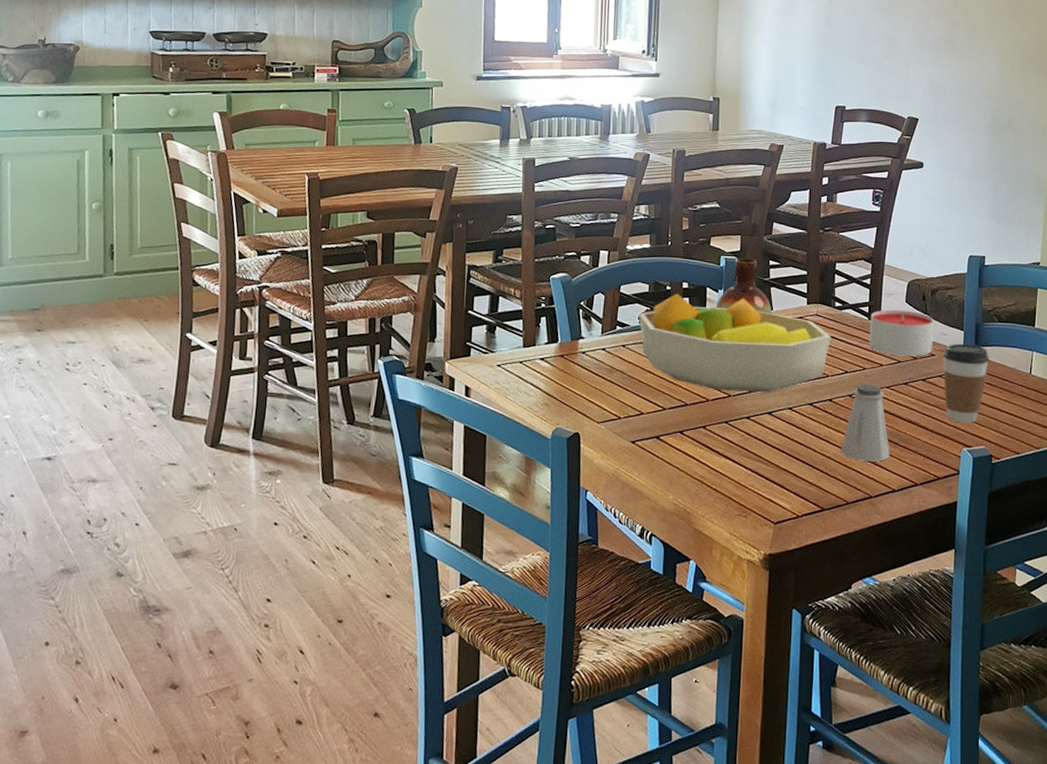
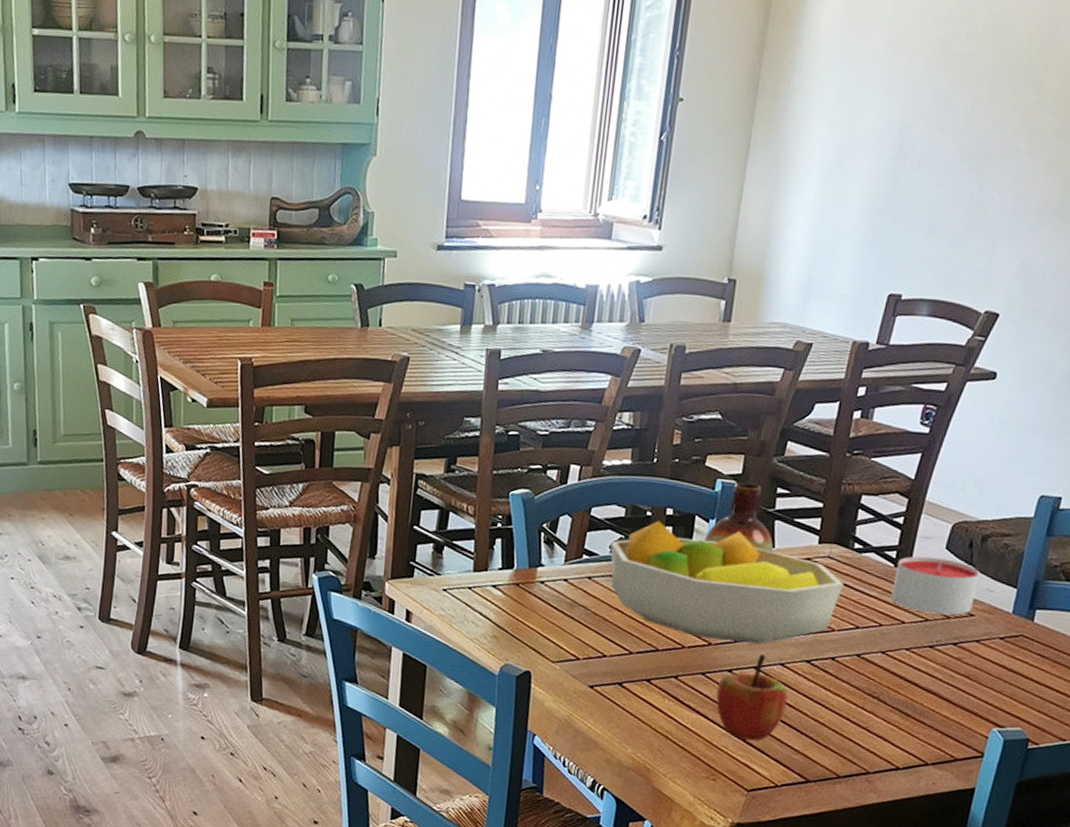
apple: none [739,401,798,478] -> present [716,654,788,741]
saltshaker: present [840,383,890,462] -> none [837,642,902,734]
coffee cup: present [942,343,989,424] -> none [978,603,1046,700]

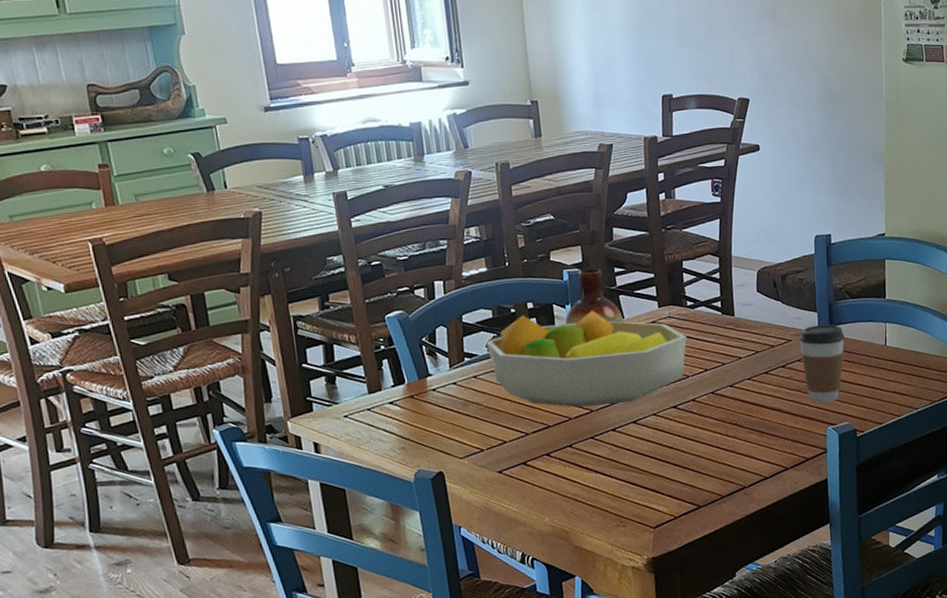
apple: present [716,654,788,741] -> none [607,409,667,486]
candle: present [890,556,981,616] -> none [723,299,789,347]
coffee cup: none [978,603,1046,700] -> present [799,324,845,403]

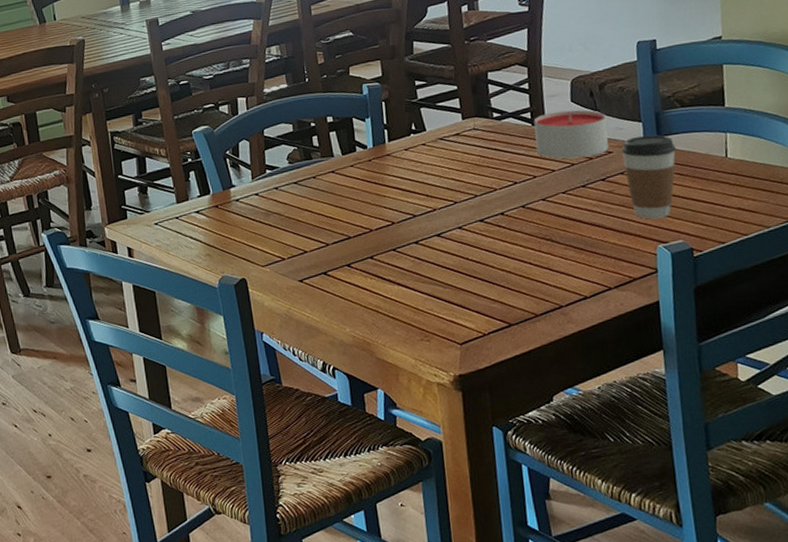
fruit bowl: present [486,310,687,408] -> none [287,123,494,220]
vase: present [565,268,624,326] -> none [364,82,425,138]
candle: none [723,299,789,347] -> present [533,110,609,159]

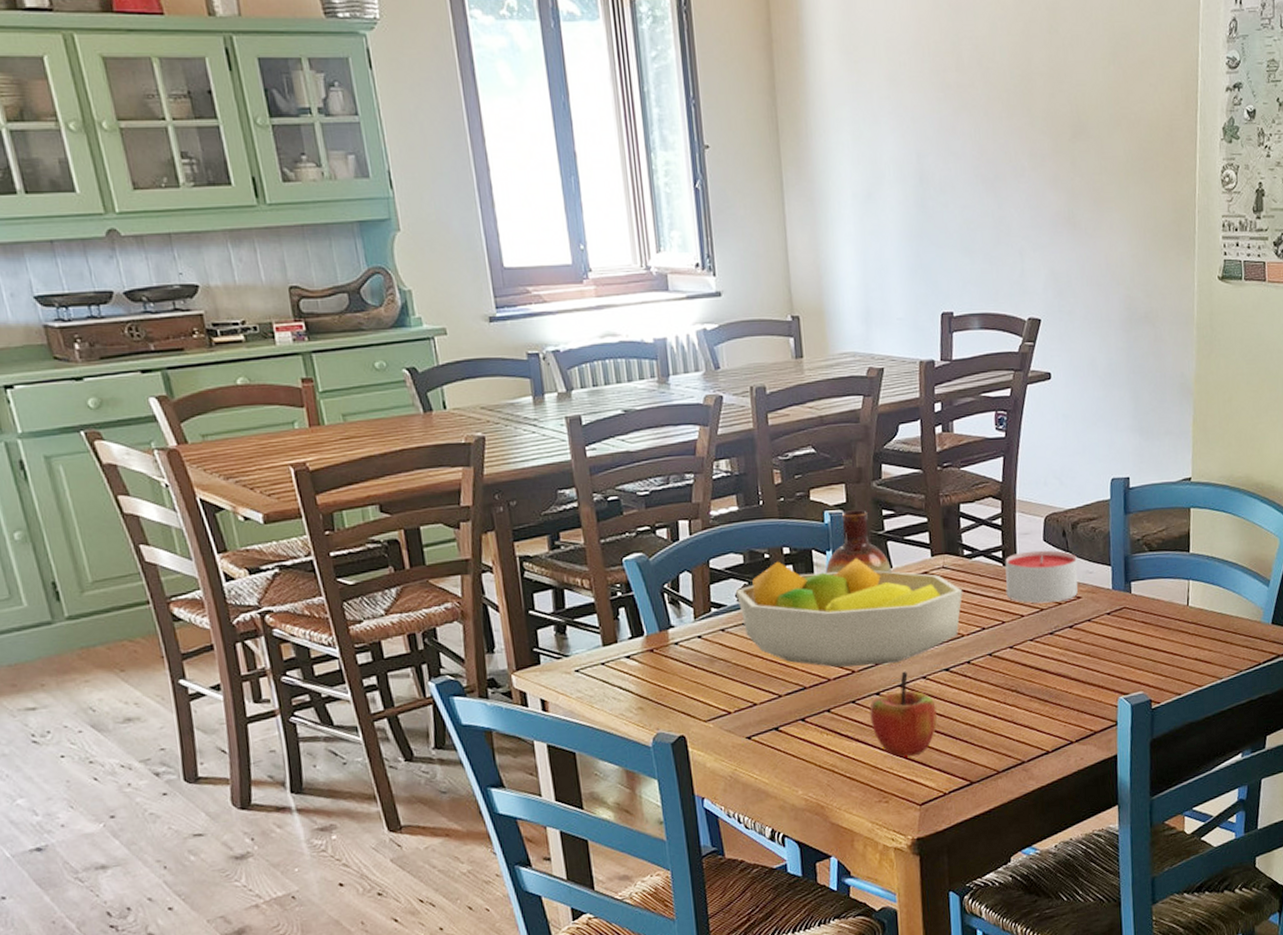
fruit bowl: none [287,123,494,220] -> present [736,558,963,668]
vase: none [364,82,425,138] -> present [825,510,891,574]
apple: none [409,222,474,300] -> present [869,671,937,758]
coffee cup: present [621,135,676,219] -> none [1089,580,1142,670]

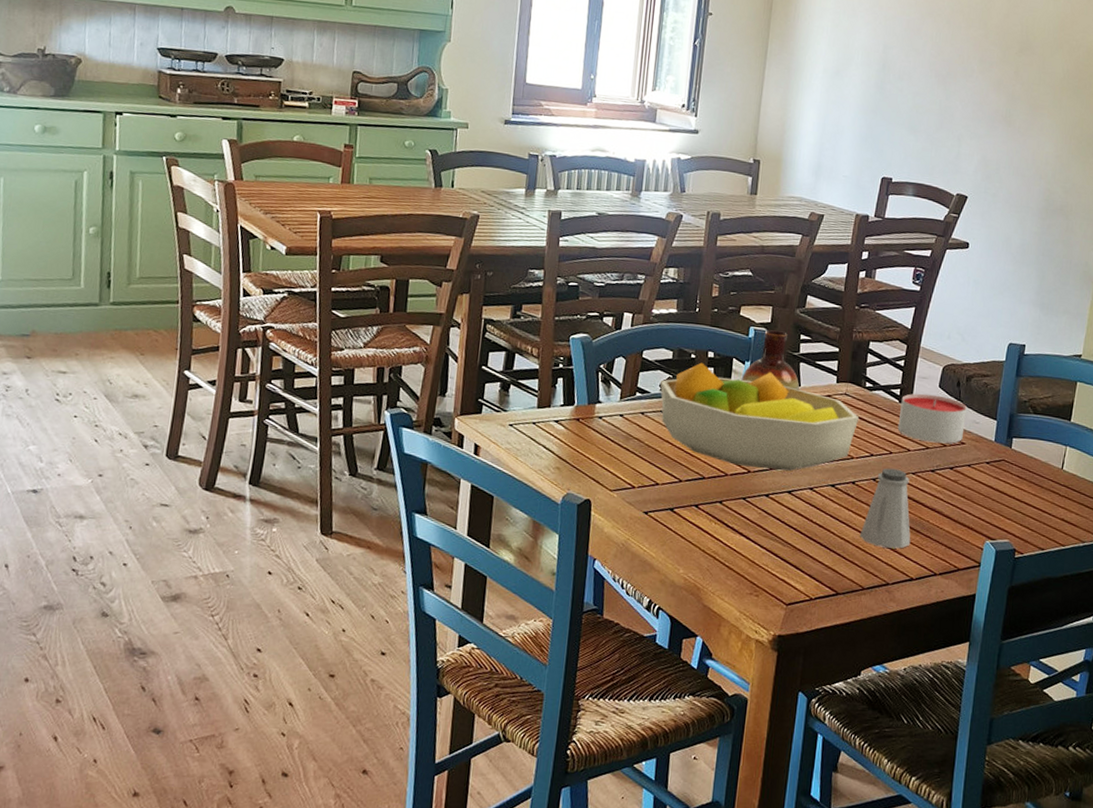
apple: present [869,671,937,758] -> none [756,479,817,559]
saltshaker: none [984,638,1040,726] -> present [859,468,911,549]

